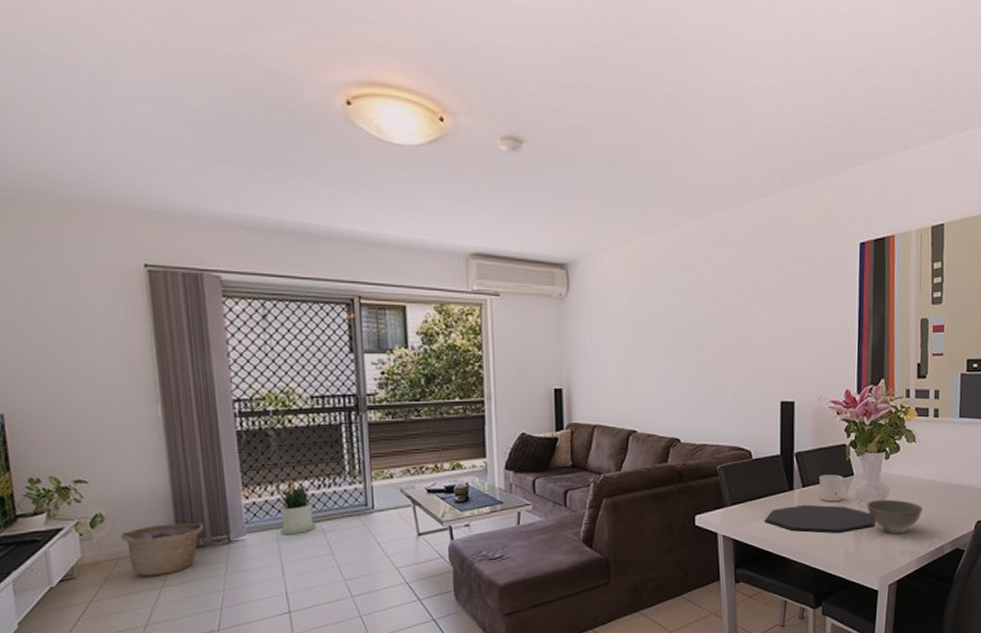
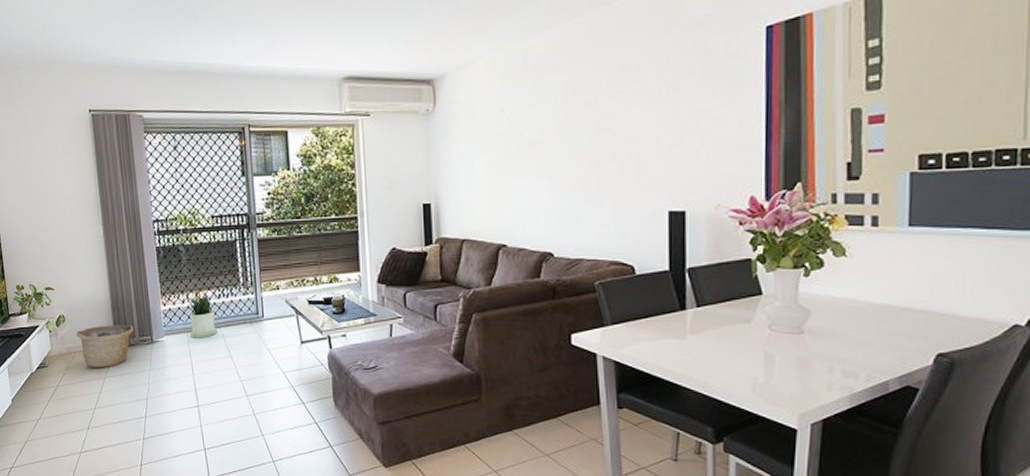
placemat: present [764,504,875,534] -> none [651,326,792,362]
mug: present [819,475,850,502] -> none [718,293,758,325]
bowl: present [866,499,924,535] -> none [780,323,859,366]

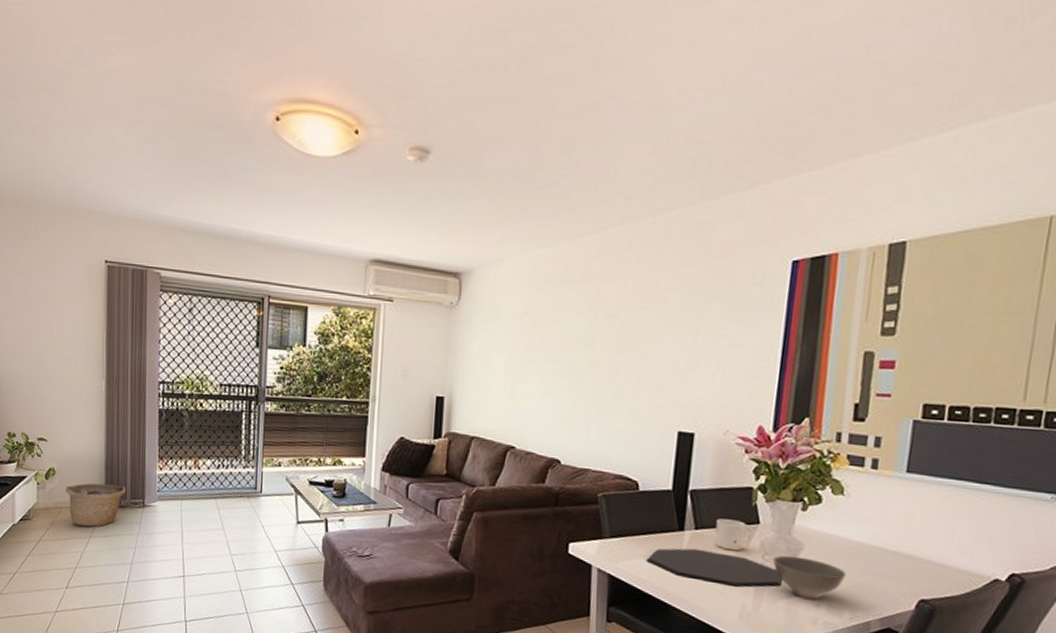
planter: present [188,294,218,338] -> none [183,463,213,507]
placemat: none [651,326,792,362] -> present [646,548,782,588]
mug: none [718,293,758,325] -> present [714,518,754,551]
bowl: none [780,323,859,366] -> present [772,555,847,601]

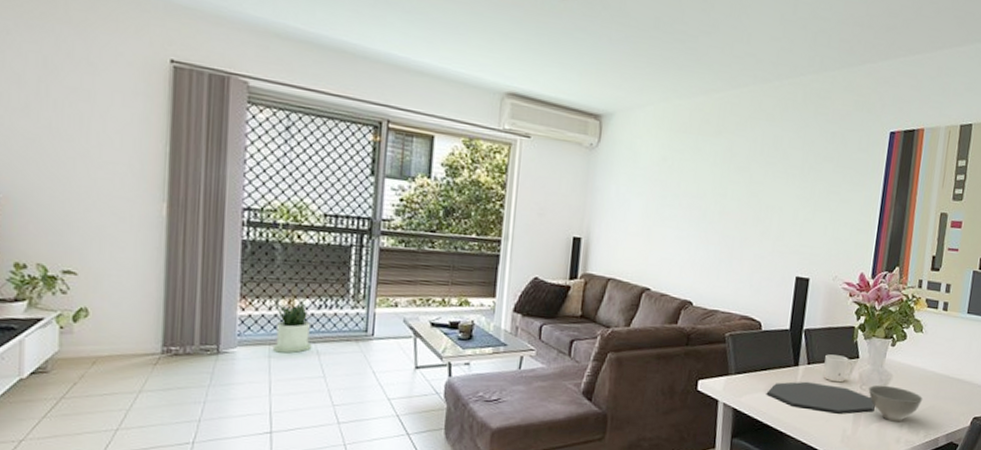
basket: present [66,483,126,527] -> none [104,326,193,379]
planter: none [183,463,213,507] -> present [272,303,312,353]

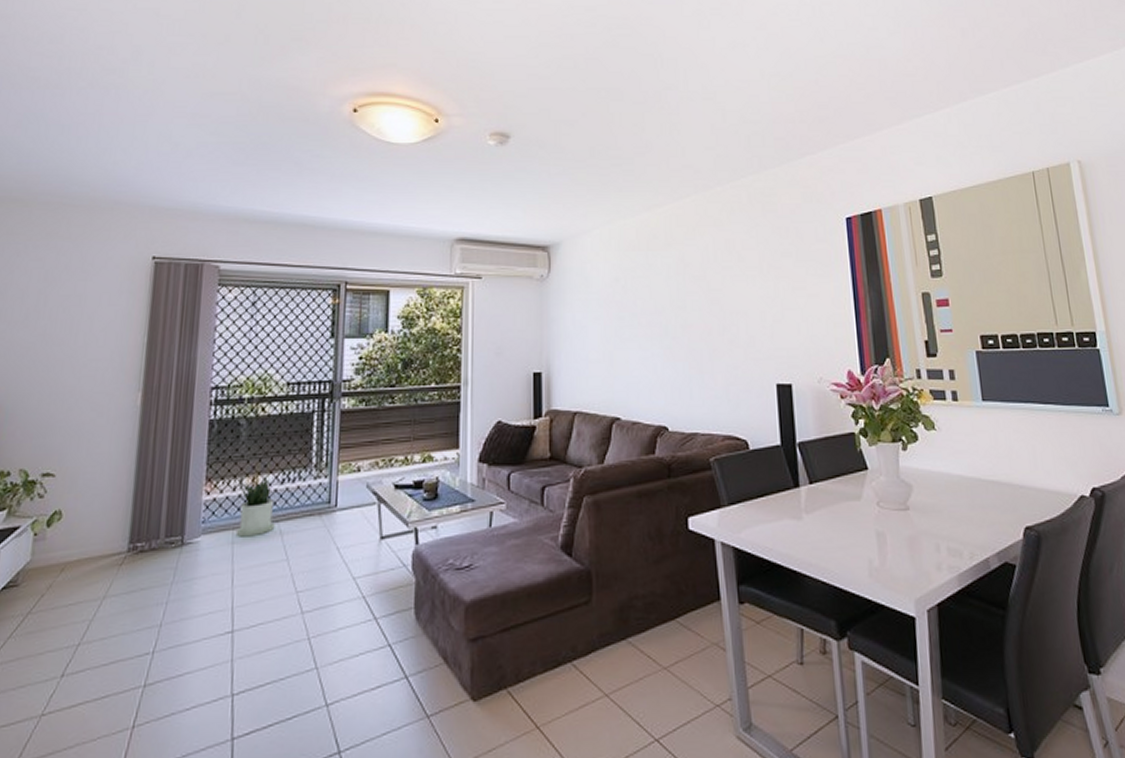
placemat: present [766,381,875,415] -> none [768,504,901,542]
mug: present [823,354,855,383] -> none [828,468,865,502]
bowl: present [868,385,923,422] -> none [887,499,957,544]

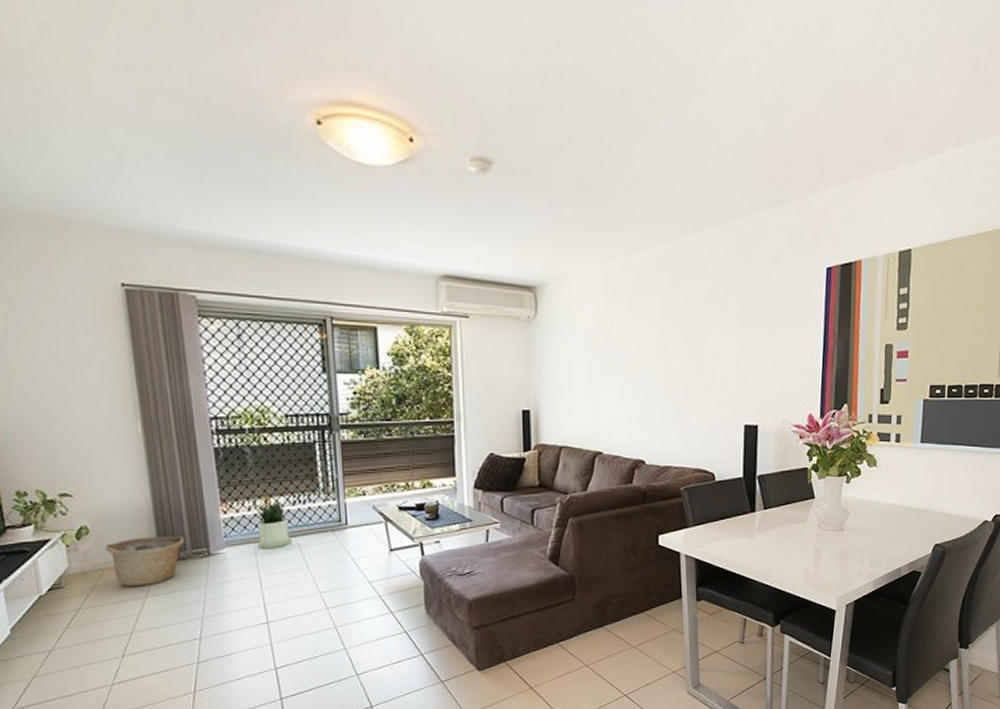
basket: none [74,522,159,585] -> present [105,536,184,587]

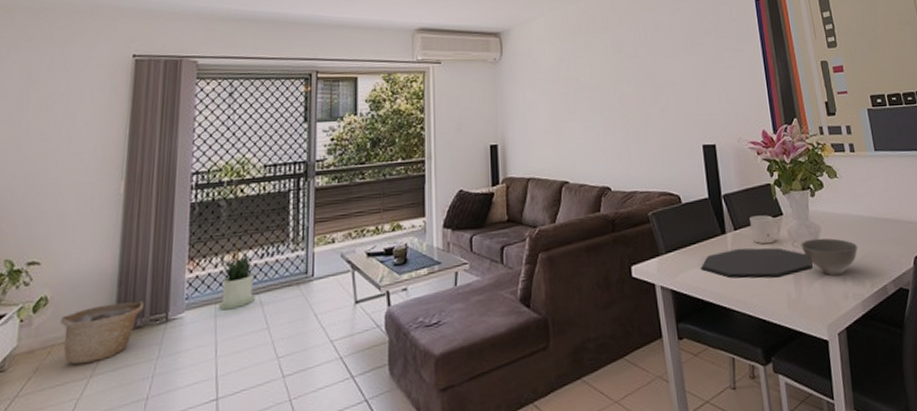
placemat: none [726,526,835,555] -> present [700,247,813,279]
mug: none [780,497,811,524] -> present [749,215,781,245]
bowl: none [826,522,883,557] -> present [800,238,858,276]

